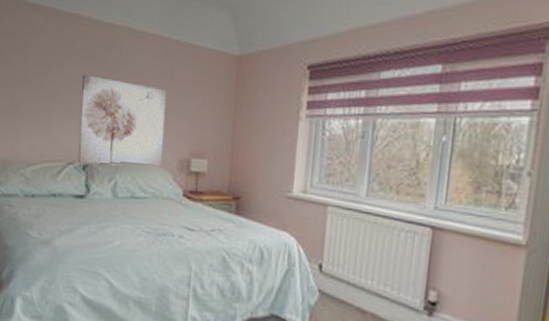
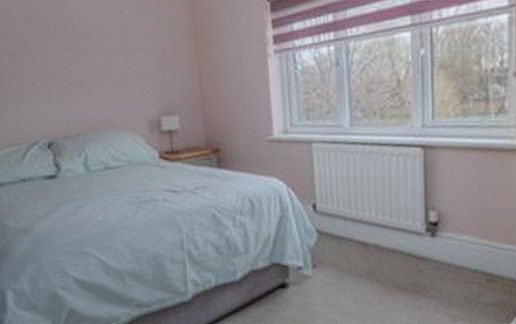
wall art: present [78,74,167,168] -> none [28,46,131,143]

